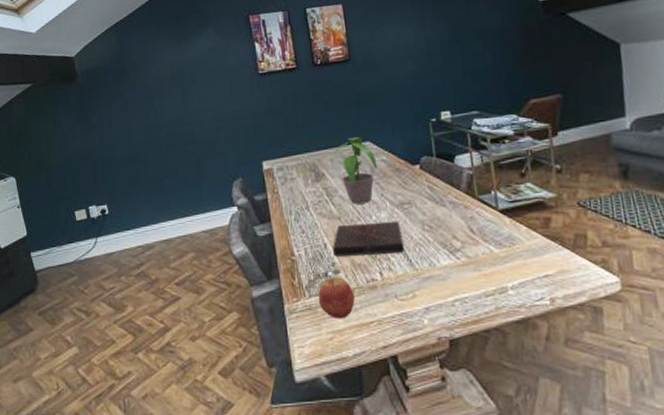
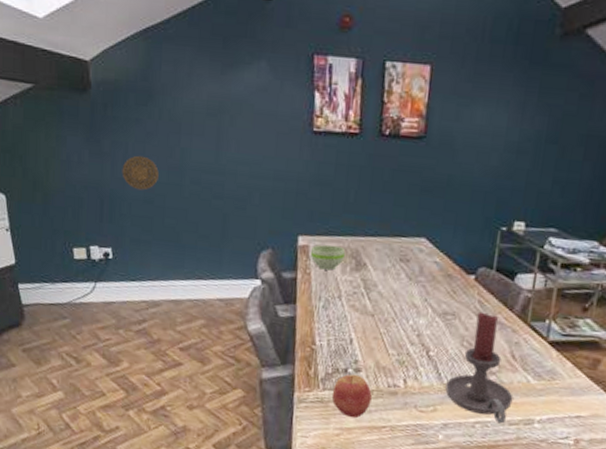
decorative plate: none [108,122,139,151] -> present [121,155,159,191]
bowl: none [274,163,305,187] -> present [310,244,345,271]
potted plant: present [331,137,378,204] -> none [376,229,429,306]
book: present [333,221,405,257] -> none [358,322,438,364]
candle holder: none [418,195,483,297] -> present [445,311,513,424]

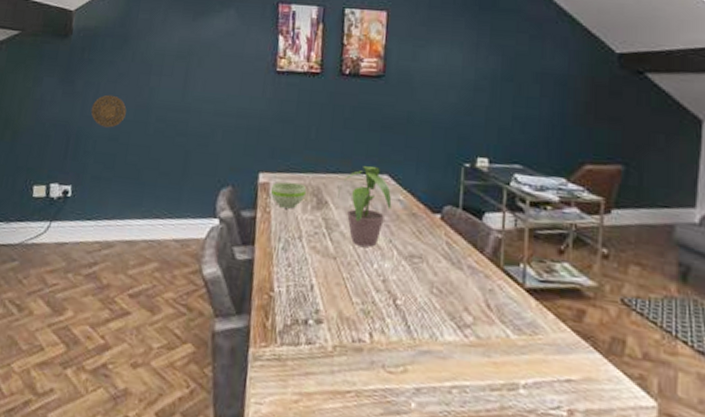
apple: present [331,374,372,418] -> none [290,326,335,381]
potted plant: none [376,229,429,306] -> present [338,166,392,247]
candle holder: present [445,311,513,424] -> none [416,254,492,389]

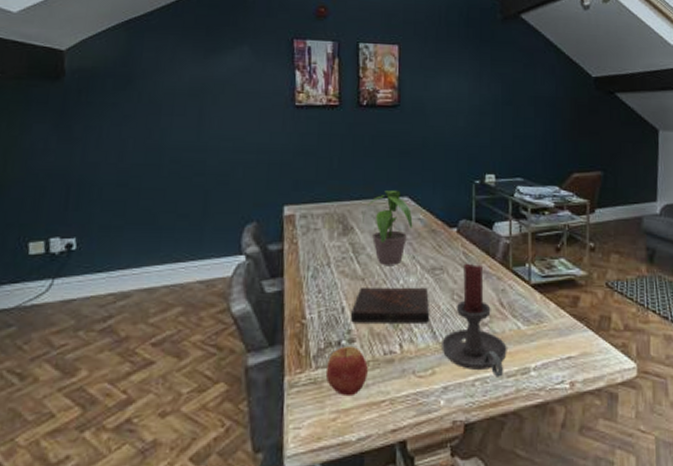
decorative plate: present [90,94,127,128] -> none [93,138,135,173]
bowl: present [270,181,306,209] -> none [296,212,331,238]
apple: none [290,326,335,381] -> present [325,346,368,397]
book: none [319,266,405,315] -> present [351,286,430,323]
candle holder: none [416,254,492,389] -> present [442,263,507,377]

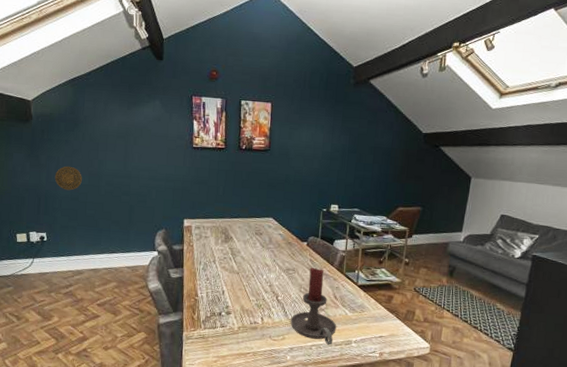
decorative plate: none [93,138,135,173] -> present [54,166,82,191]
apple: present [325,346,368,397] -> none [210,316,239,348]
book: present [351,286,430,323] -> none [229,278,284,306]
potted plant: present [363,191,413,265] -> none [239,213,275,265]

